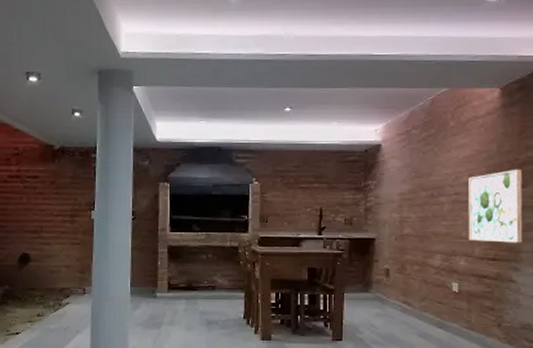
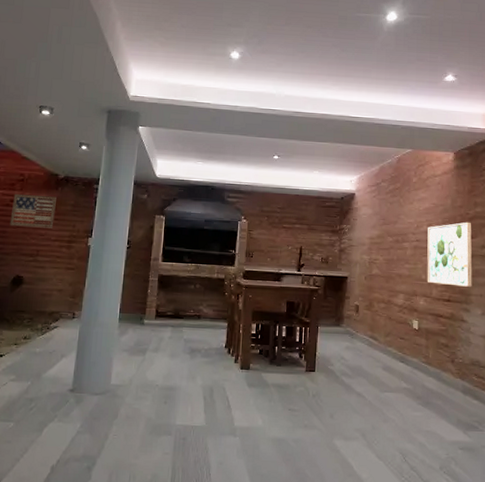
wall art: none [10,168,54,203] -> present [9,193,57,228]

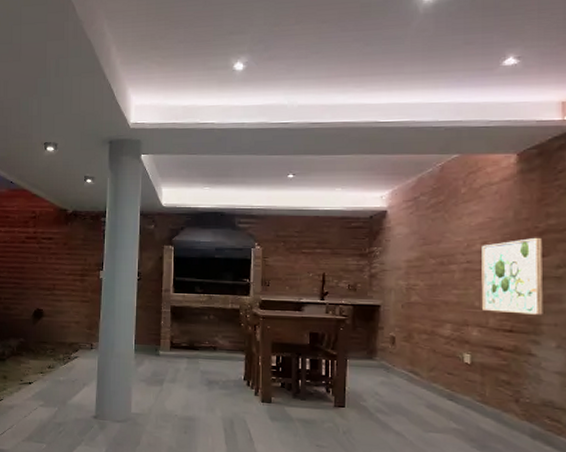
wall art: present [9,193,57,228] -> none [27,230,67,263]

